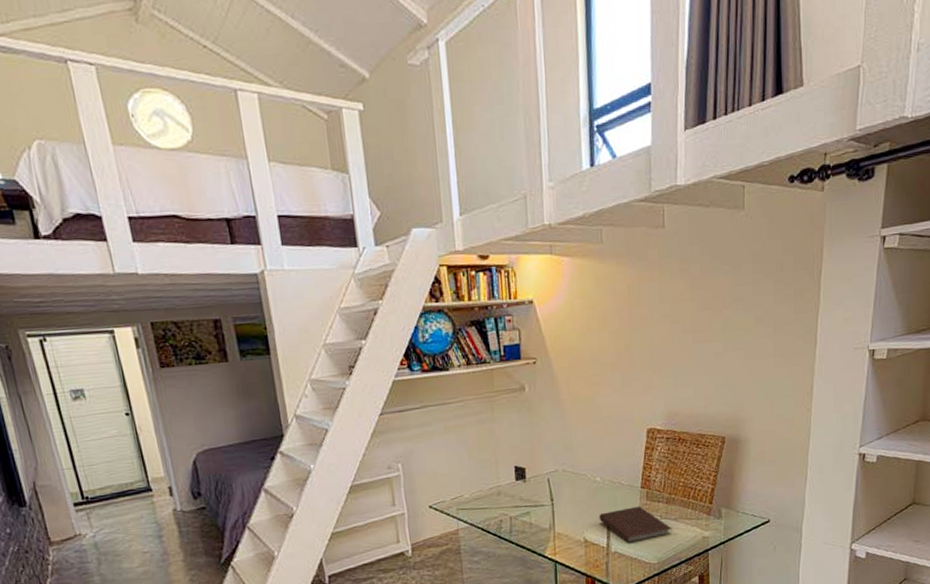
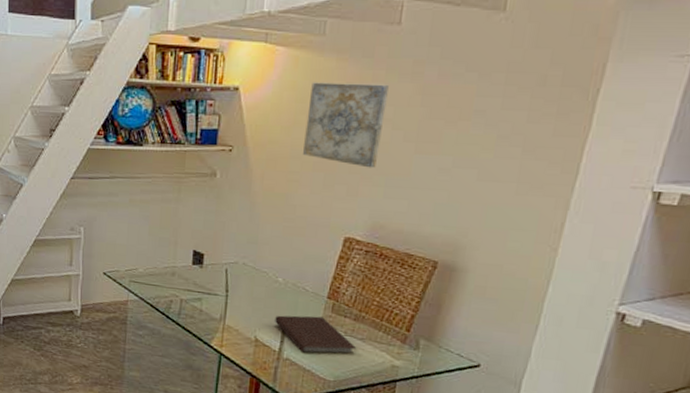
wall art: none [598,283,664,362] -> present [303,82,389,168]

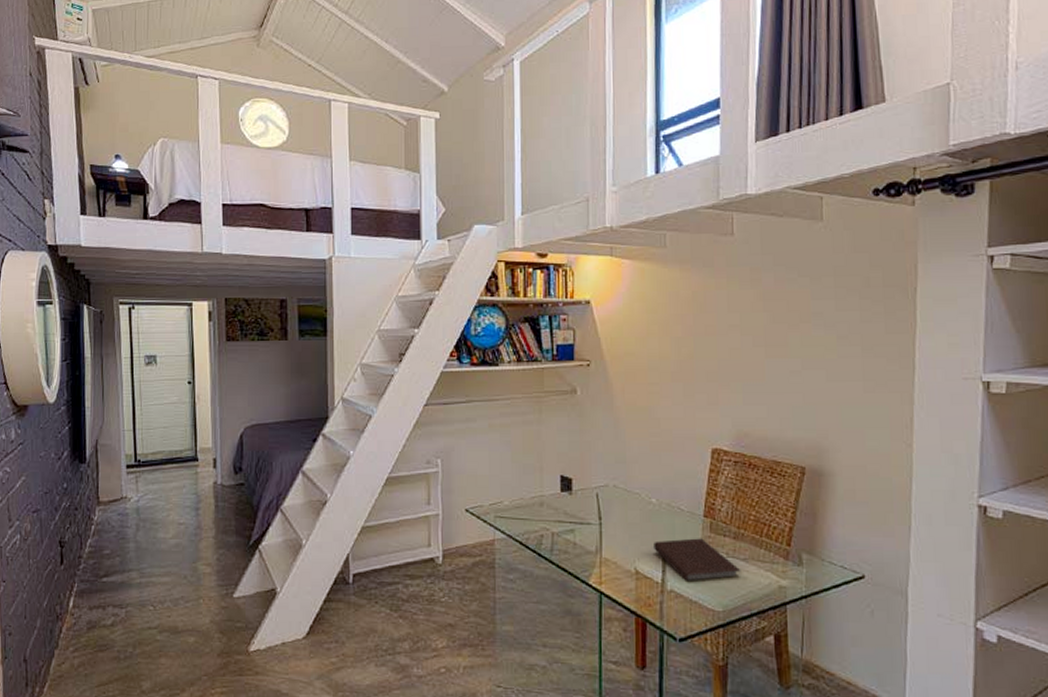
wall art: present [303,82,389,168] -> none [659,292,732,375]

